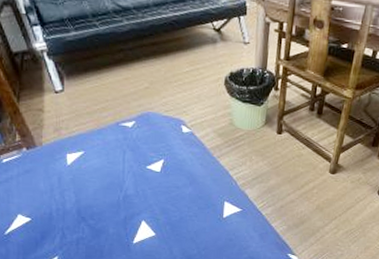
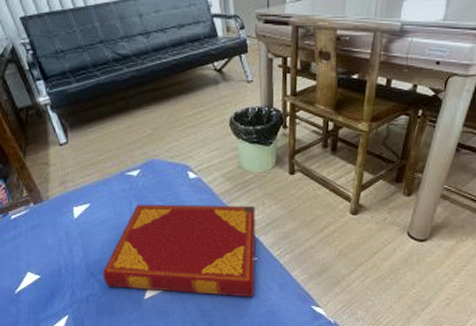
hardback book: none [93,154,243,245] -> present [102,204,256,298]

